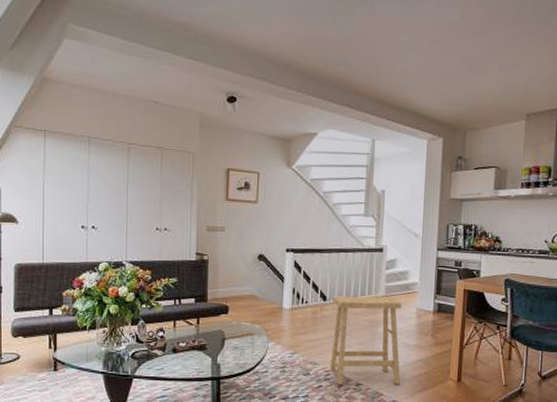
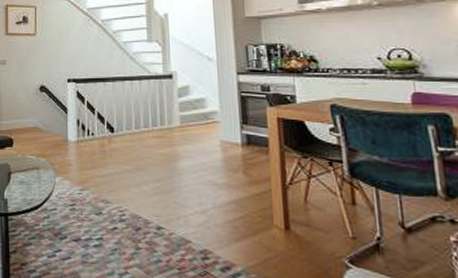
stool: present [329,296,402,385] -> none [121,127,211,231]

